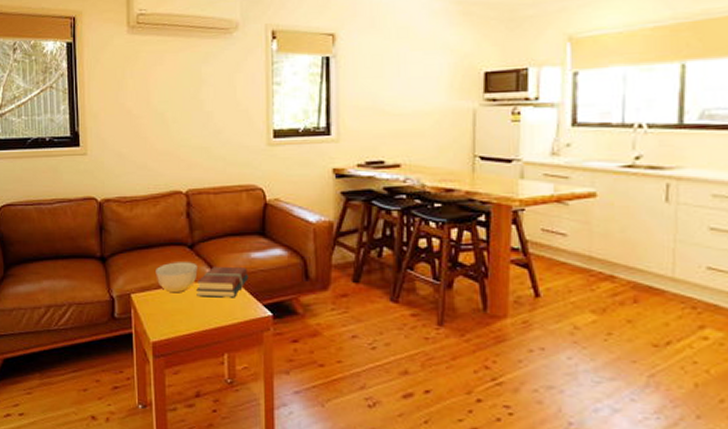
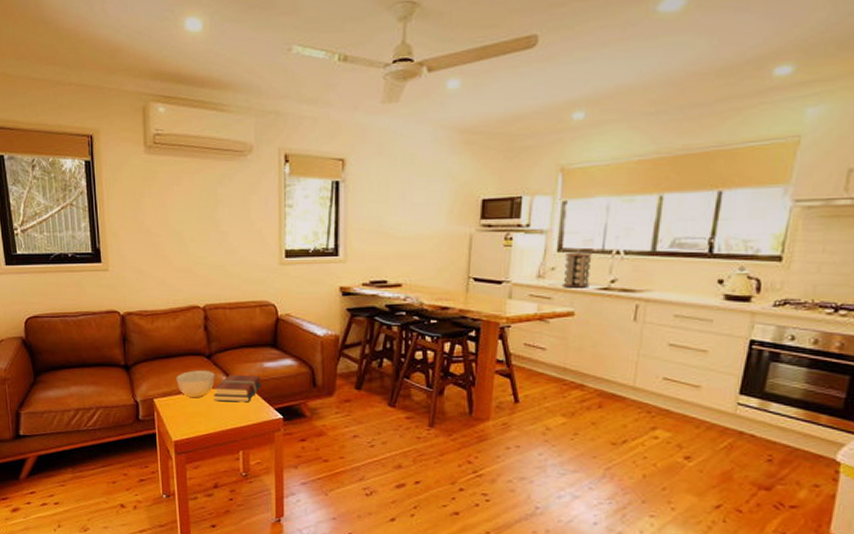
spice rack: none [580,121,612,166] -> present [563,247,592,288]

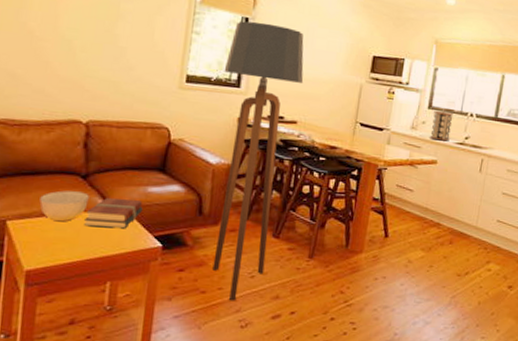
floor lamp: none [320,183,404,470] -> present [212,21,304,301]

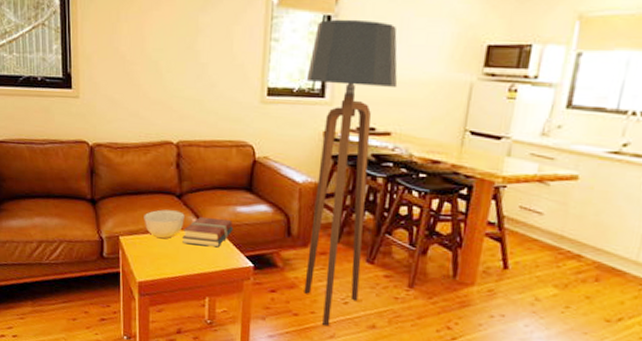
spice rack: present [430,107,454,142] -> none [568,105,605,150]

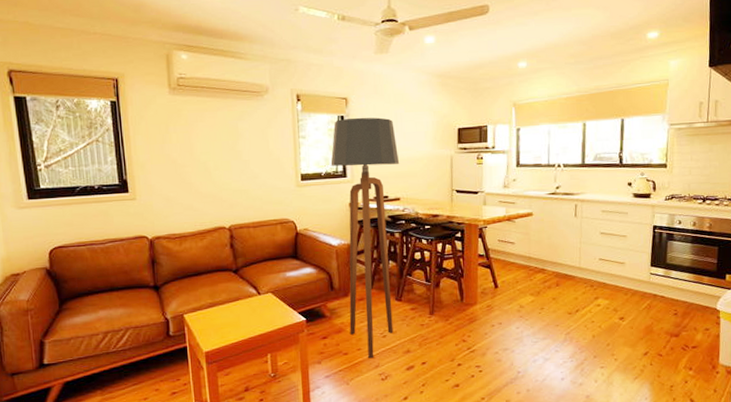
bowl: present [144,209,185,239] -> none [205,284,242,311]
books: present [181,216,233,248] -> none [240,285,285,312]

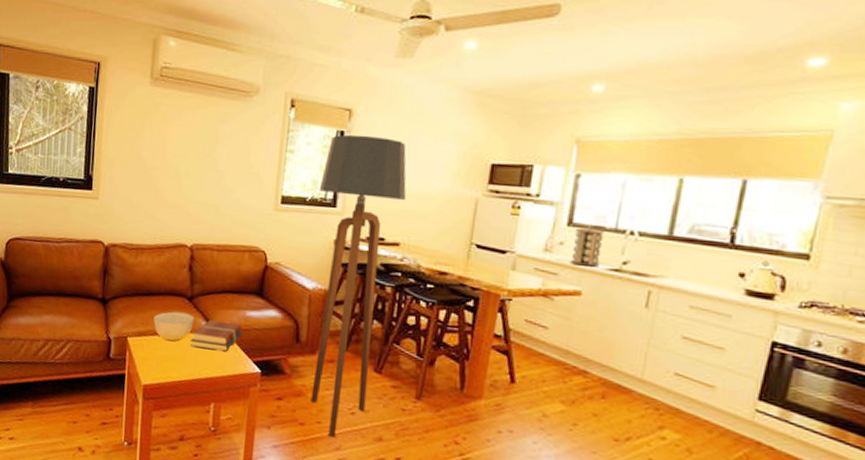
bowl: none [205,284,242,311] -> present [153,311,194,342]
books: none [240,285,285,312] -> present [189,319,242,352]
spice rack: none [522,163,542,194] -> present [571,224,604,267]

